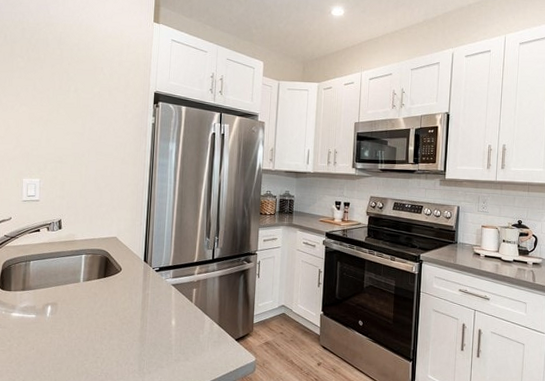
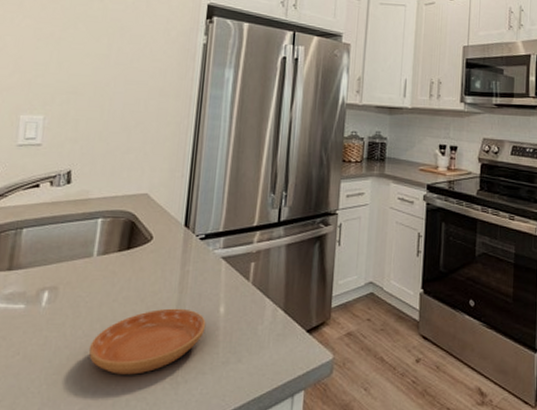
saucer: none [81,320,162,366] -> present [88,308,206,375]

